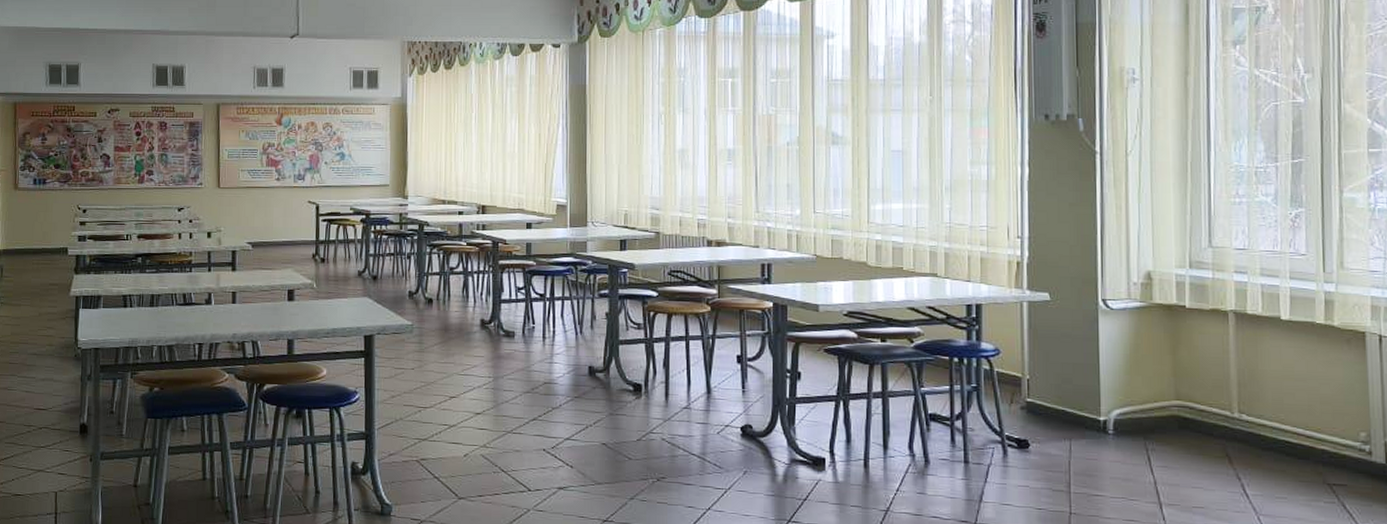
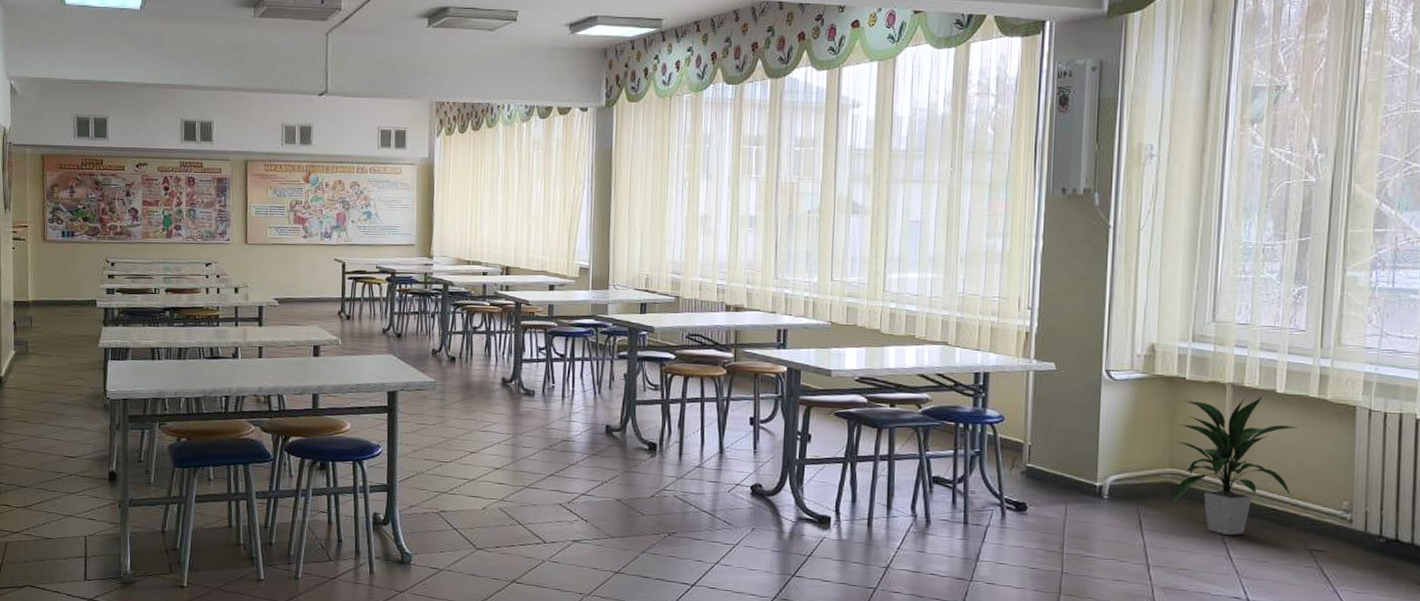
indoor plant: none [1179,324,1306,470] -> present [1172,397,1297,535]

